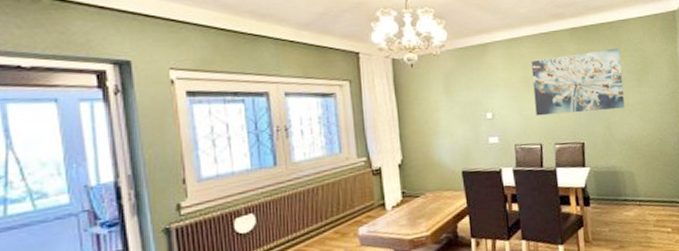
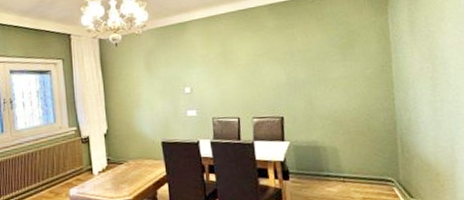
wall art: present [531,48,625,116] -> none [229,22,328,91]

